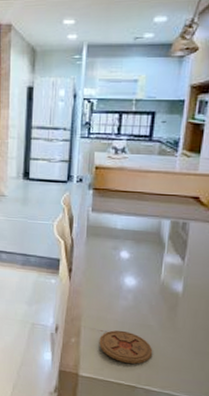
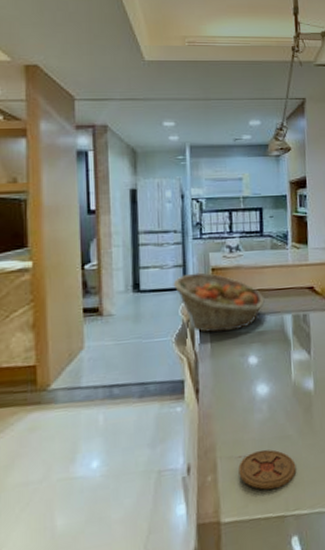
fruit basket: none [58,169,144,226] -> present [173,272,265,333]

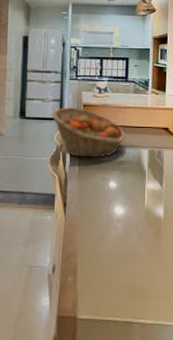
coaster: present [238,449,297,490] -> none [95,262,144,296]

